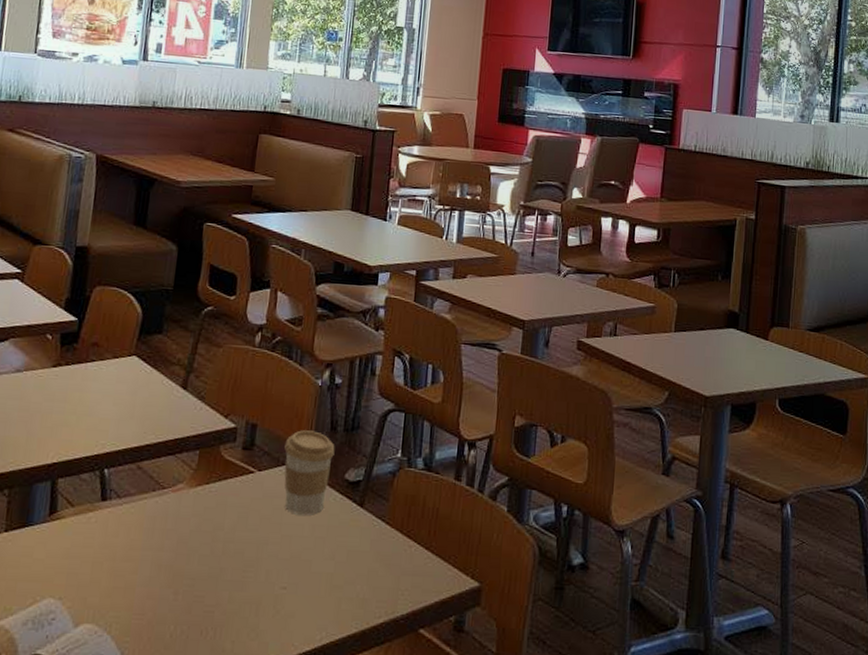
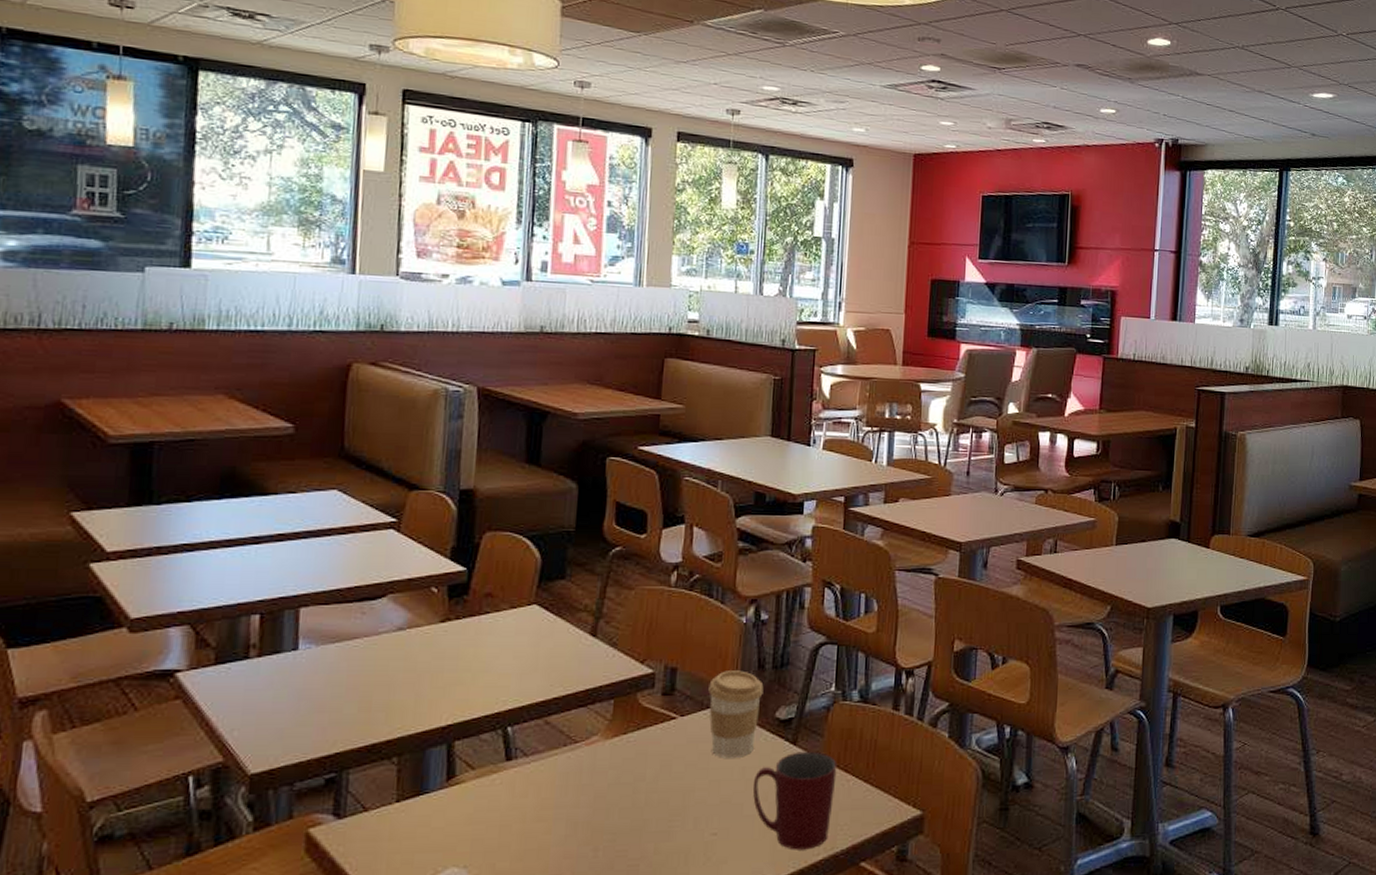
mug: none [321,514,401,612] -> present [752,751,837,850]

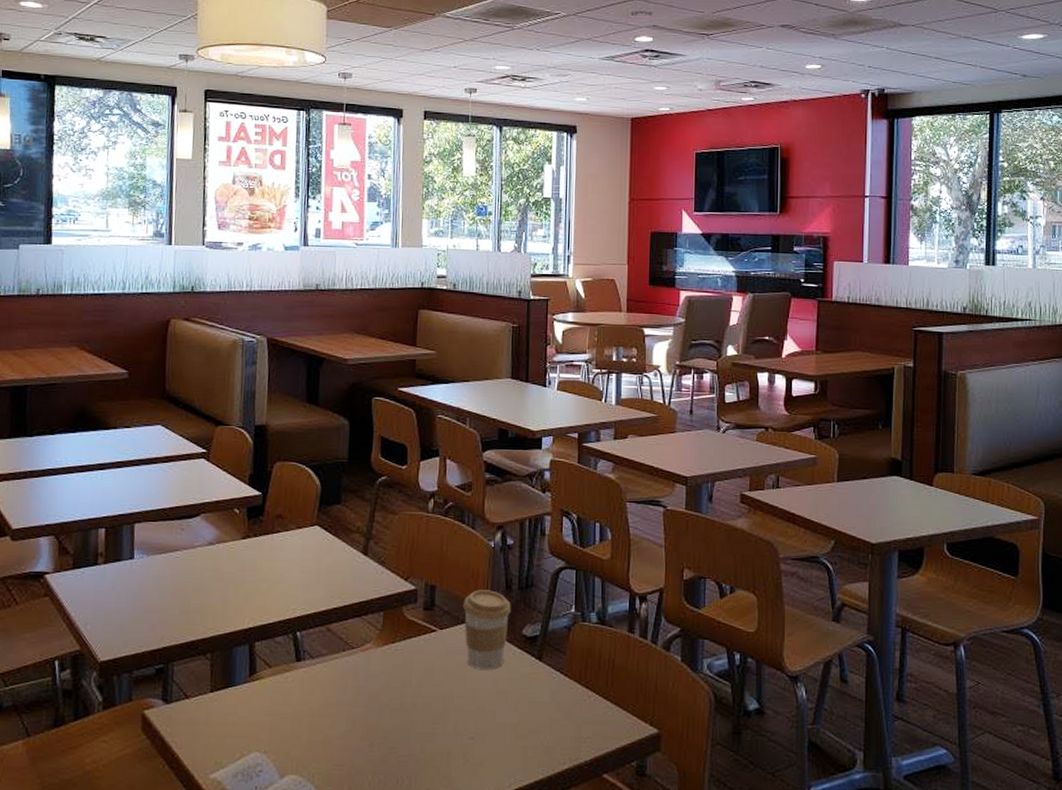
mug: present [752,751,837,850] -> none [504,667,579,759]

